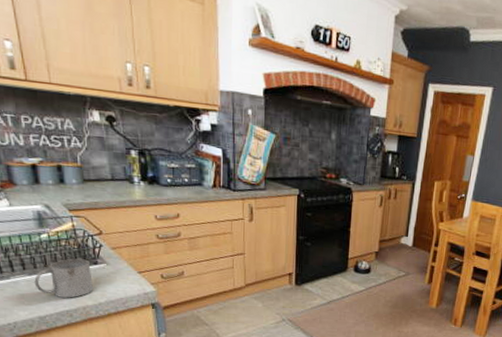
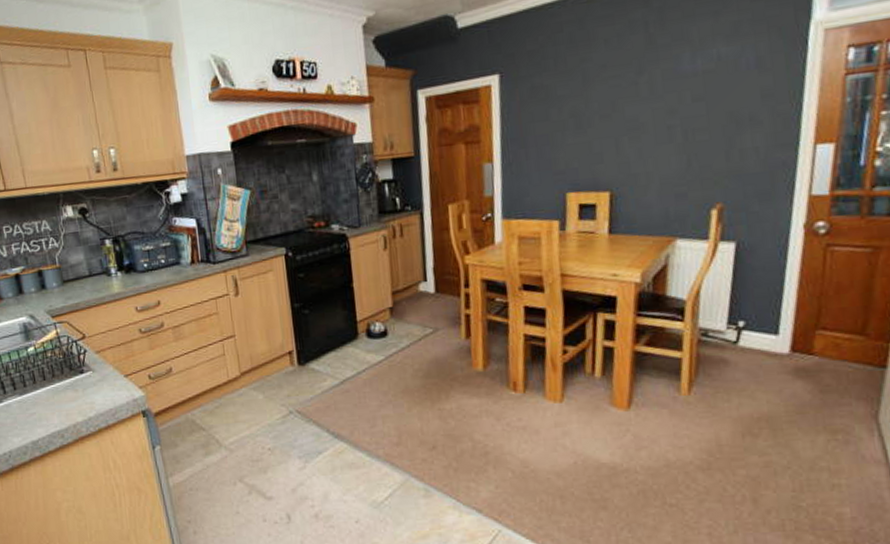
mug: present [34,258,93,298] -> none [25,369,82,417]

